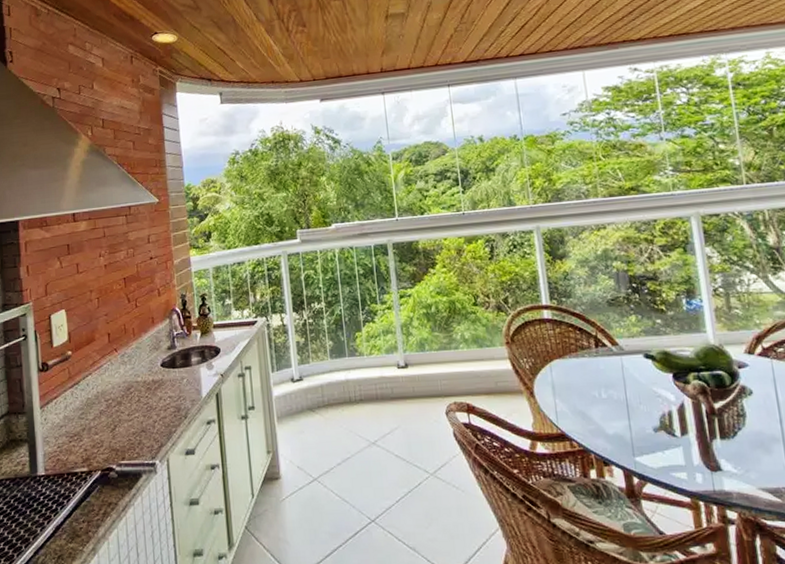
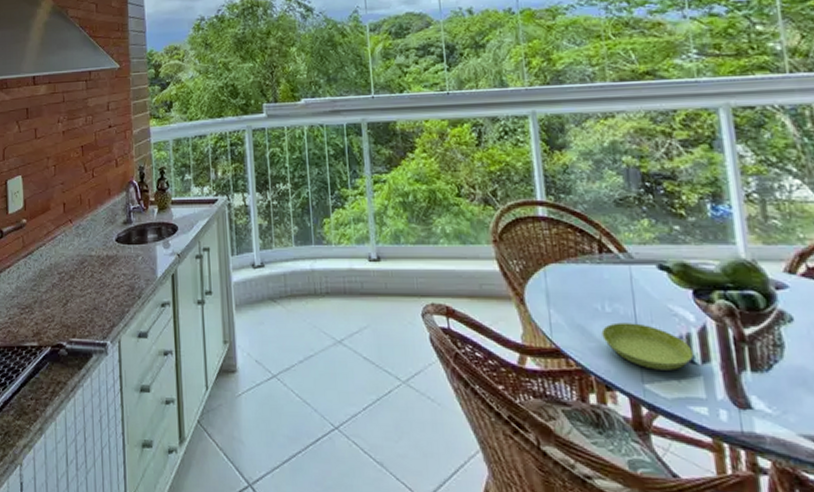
saucer: none [599,405,674,445] -> present [601,322,693,371]

